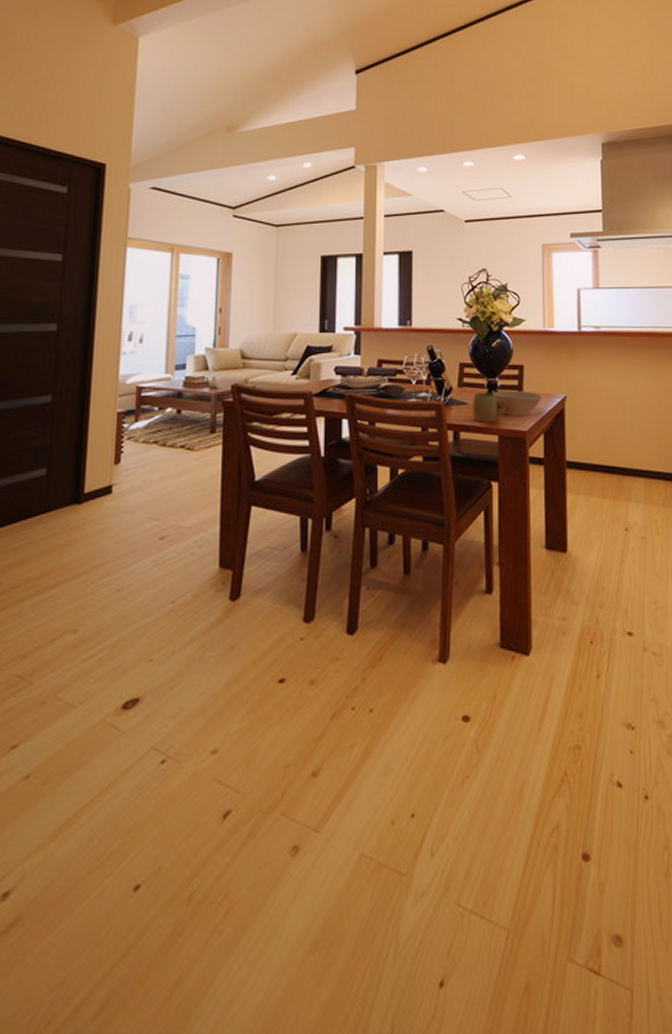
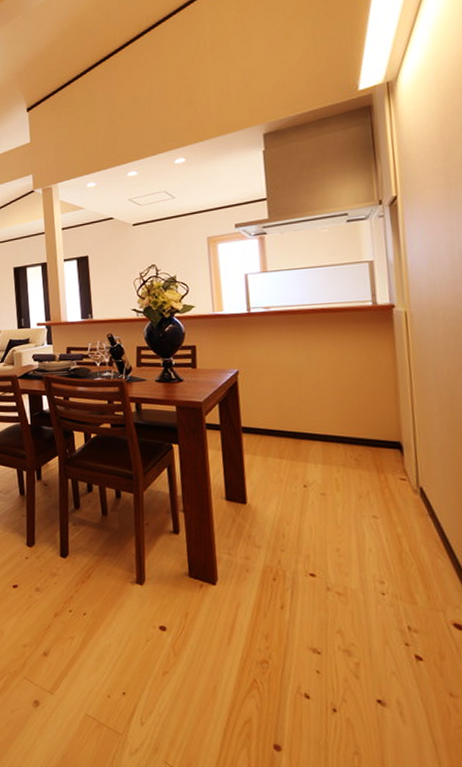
mug: present [472,392,506,423] -> none [150,370,182,396]
bowl: present [493,390,542,417] -> none [168,367,215,390]

